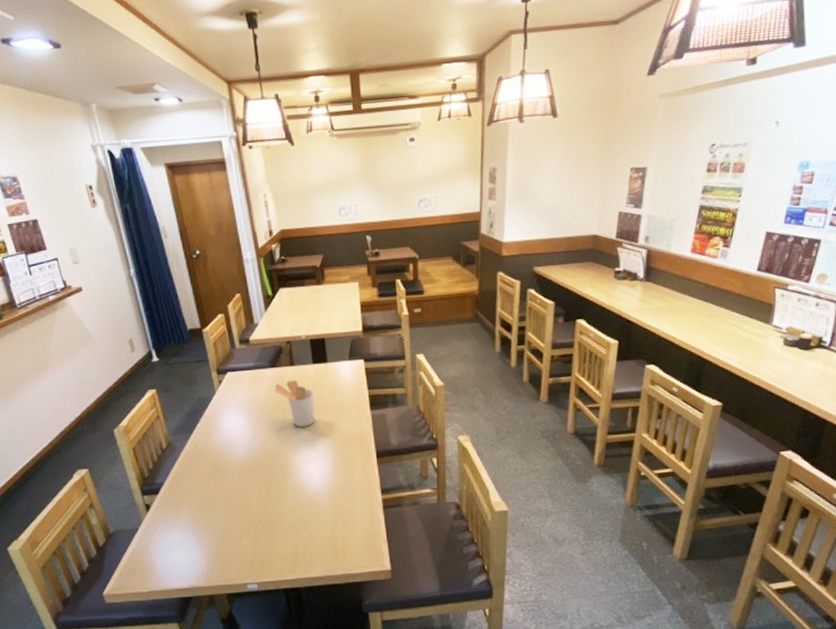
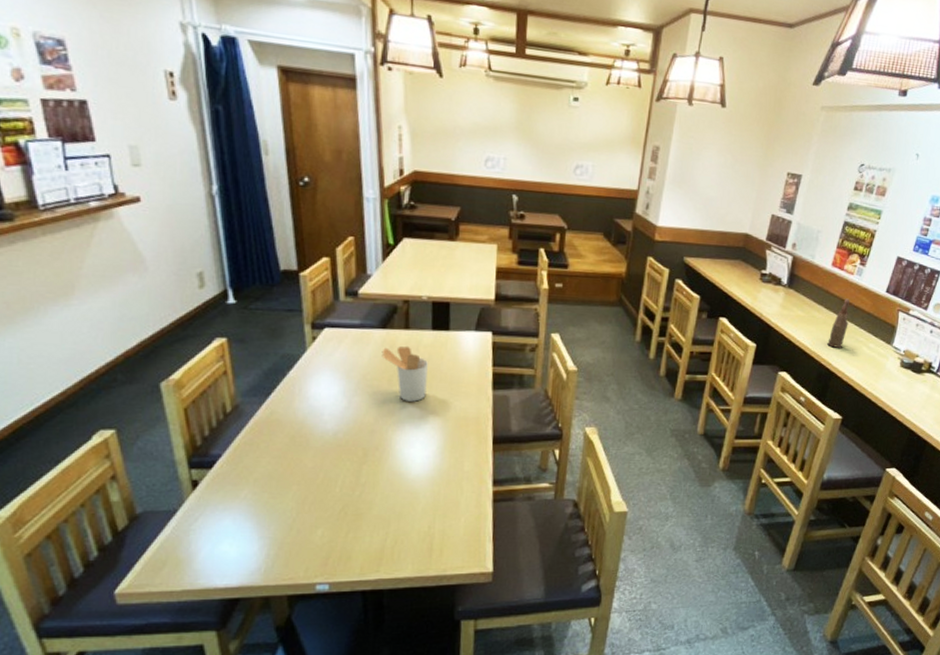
bottle: none [696,283,718,335] -> present [827,298,850,348]

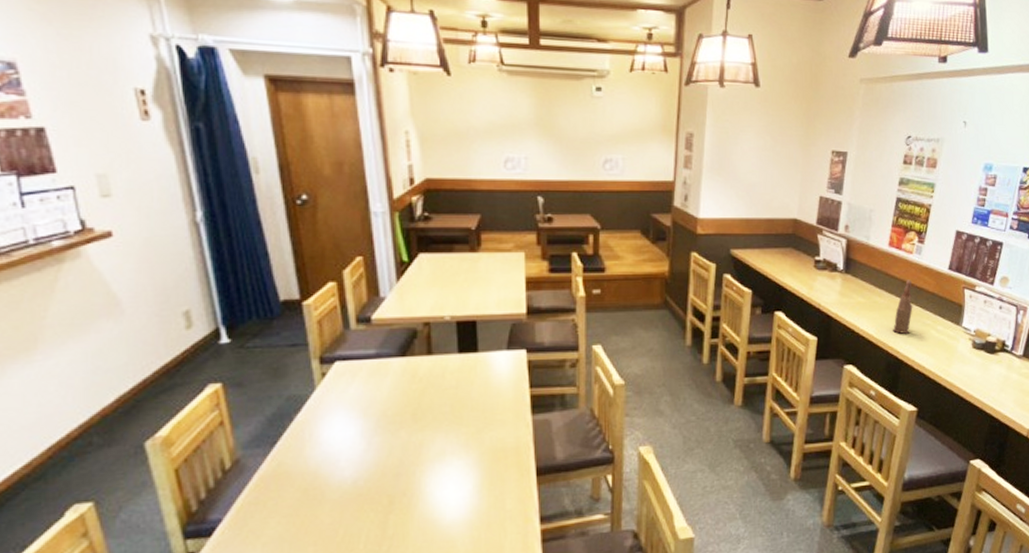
utensil holder: present [381,346,428,402] -> none [402,373,457,437]

